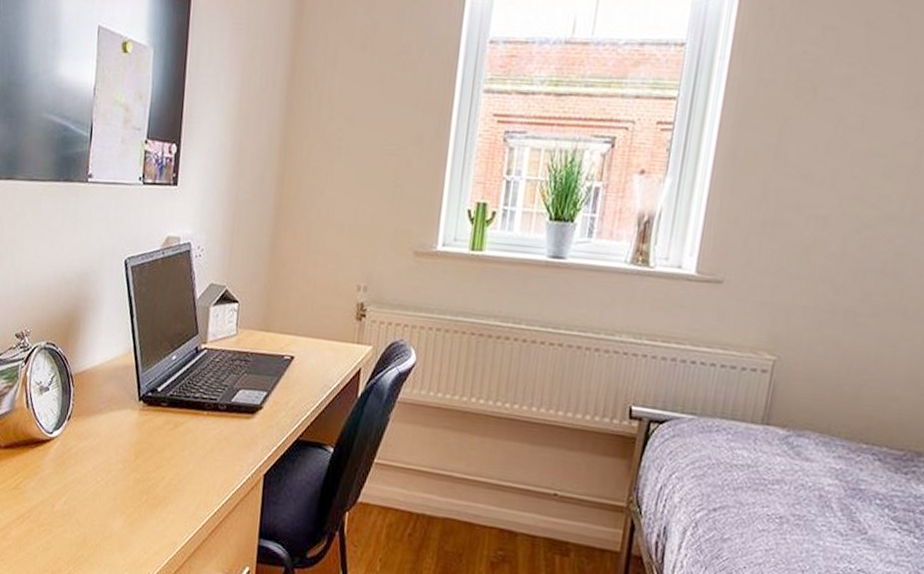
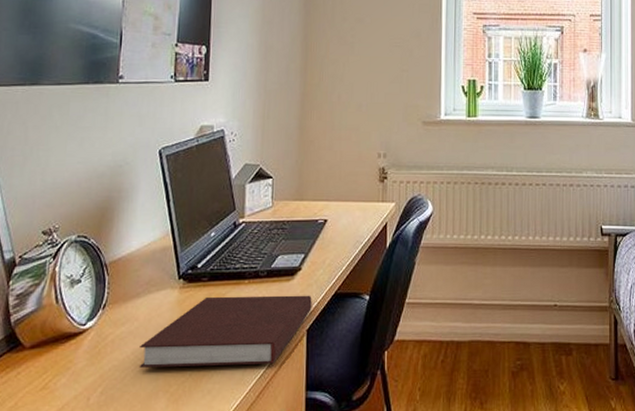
notebook: none [99,423,272,504] -> present [139,295,312,368]

